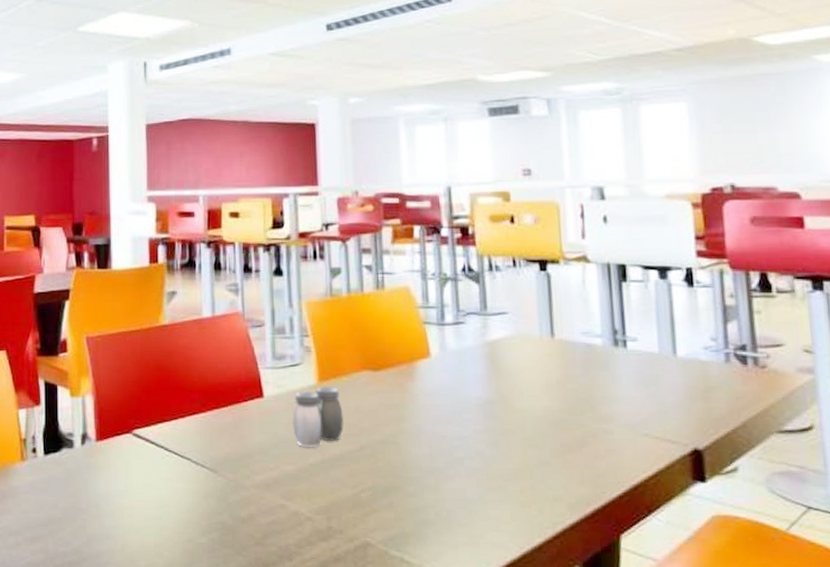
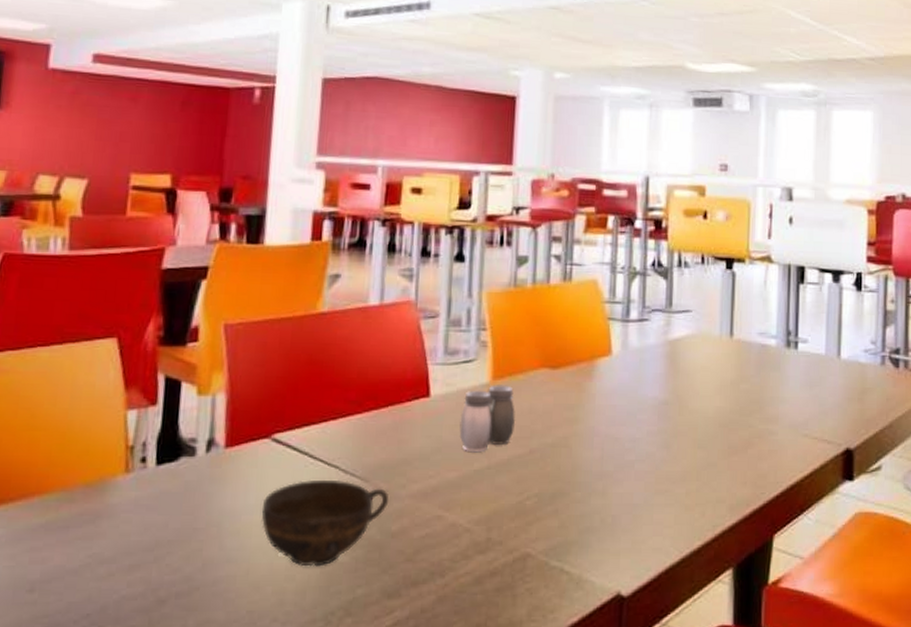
cup: none [130,469,237,546] -> present [261,479,389,567]

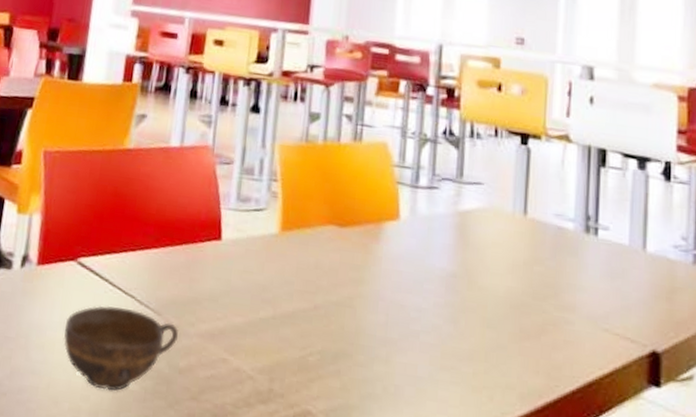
salt and pepper shaker: present [459,384,516,453] -> none [247,236,302,301]

